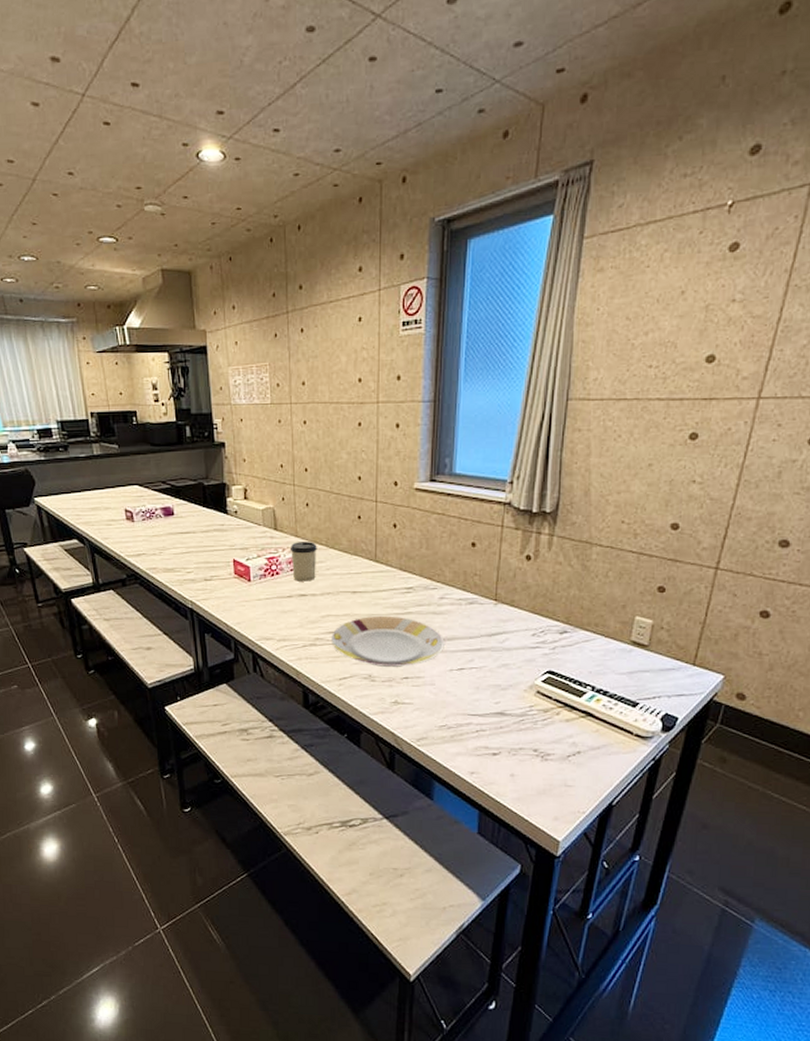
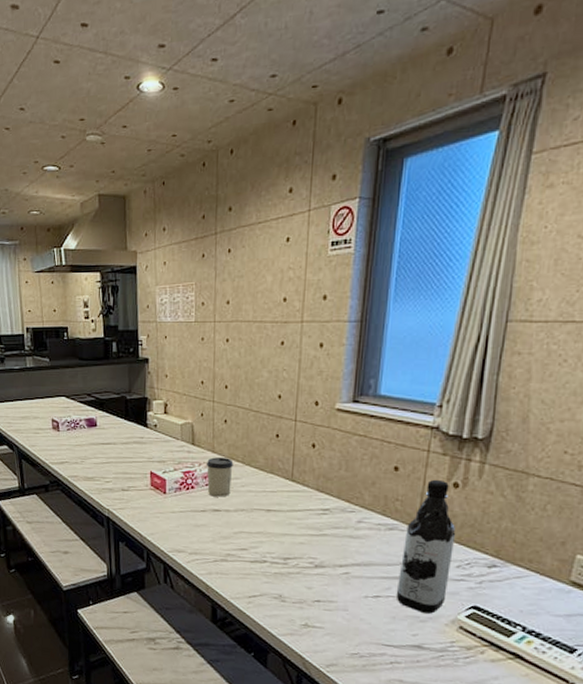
plate: present [332,615,445,667] -> none [243,535,361,590]
water bottle: none [478,553,530,681] -> present [396,479,456,614]

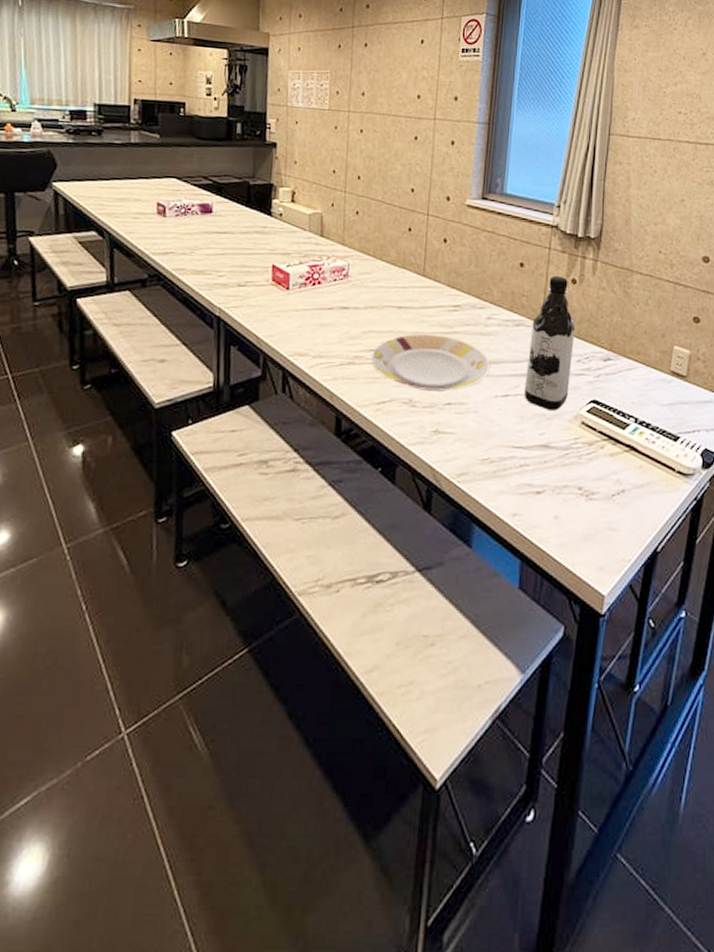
cup: present [207,457,233,497] -> none [335,250,364,294]
plate: none [243,535,361,590] -> present [372,334,490,391]

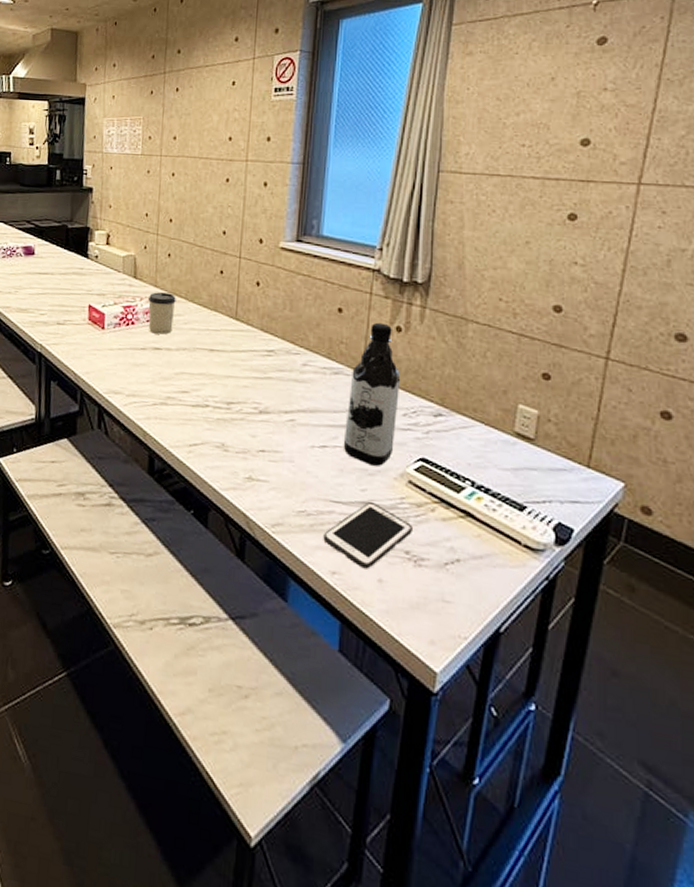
cup: none [335,250,364,294] -> present [148,292,176,335]
plate: present [372,334,490,391] -> none [184,378,306,438]
cell phone: none [505,445,585,508] -> present [323,502,413,570]

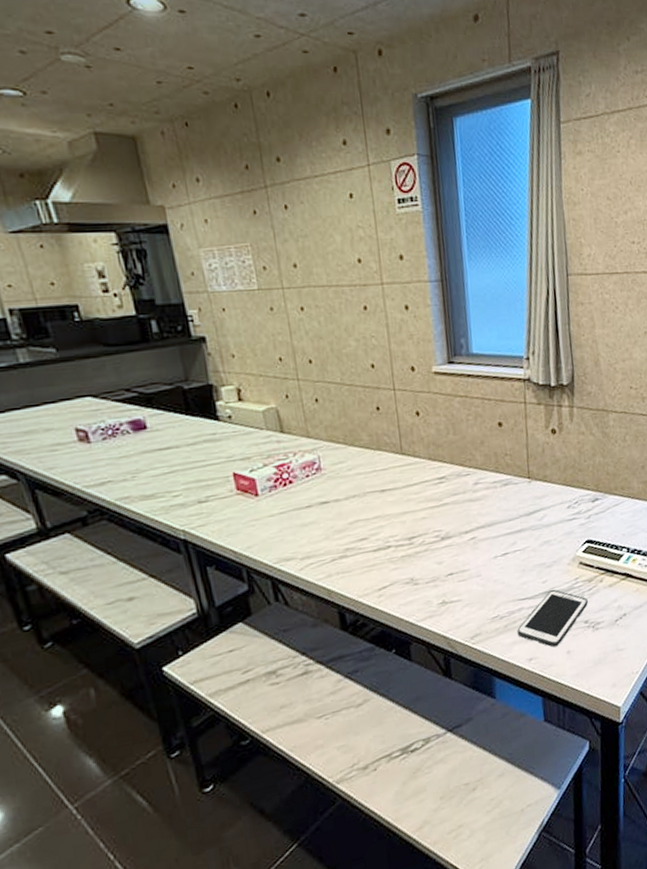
cup: present [148,292,176,335] -> none [303,441,337,488]
water bottle: present [343,322,401,466] -> none [519,428,564,559]

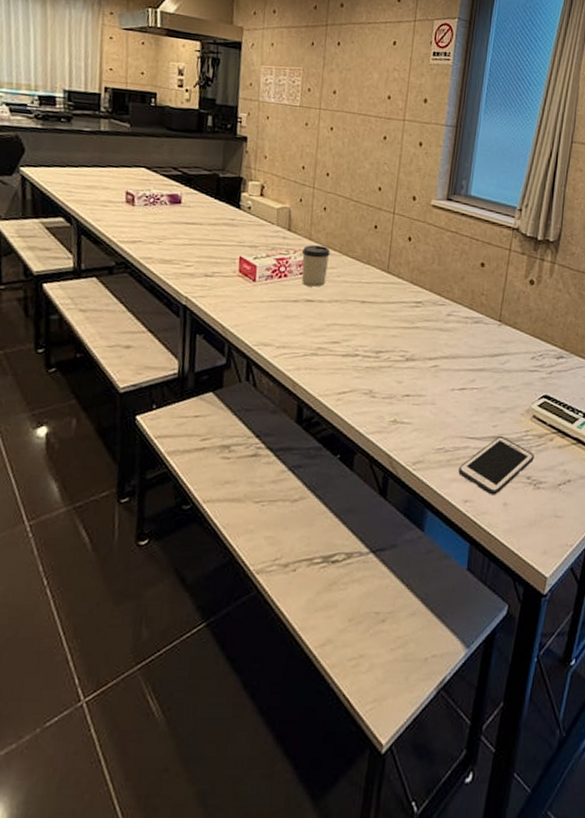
cup: none [303,441,337,488] -> present [301,245,331,287]

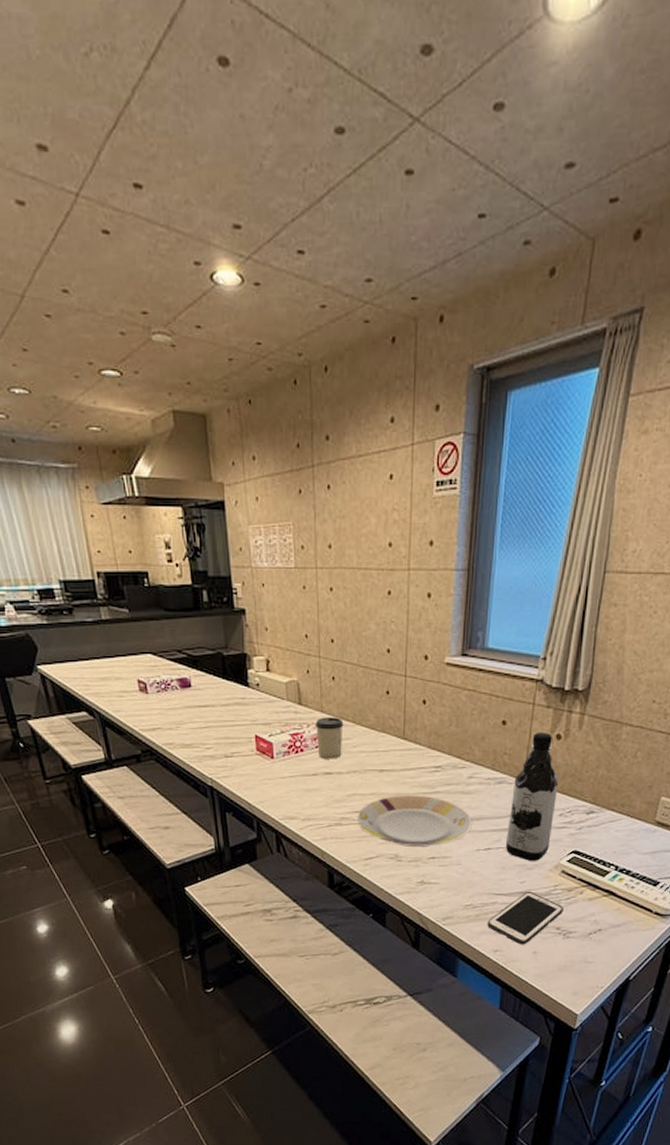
plate: none [334,328,449,384] -> present [358,795,472,847]
water bottle: none [479,276,531,404] -> present [505,732,559,861]

